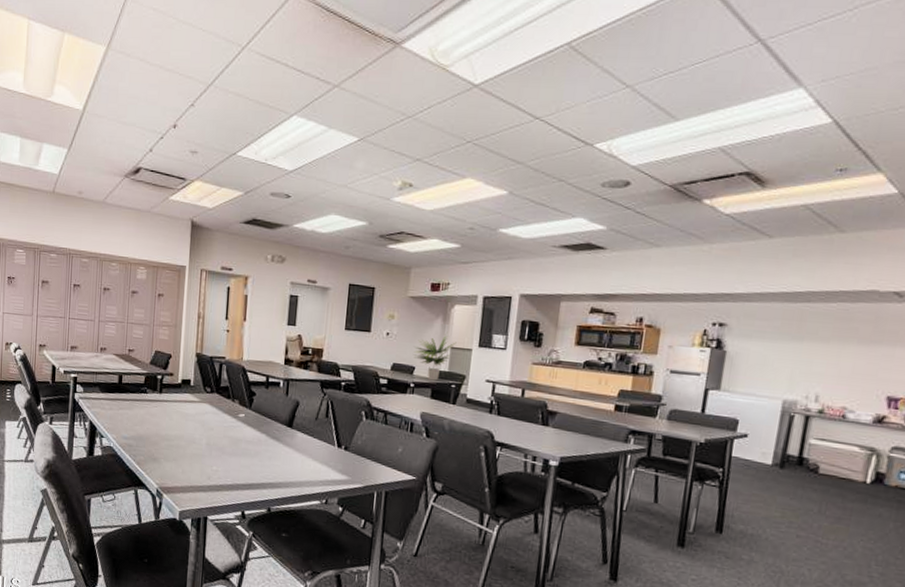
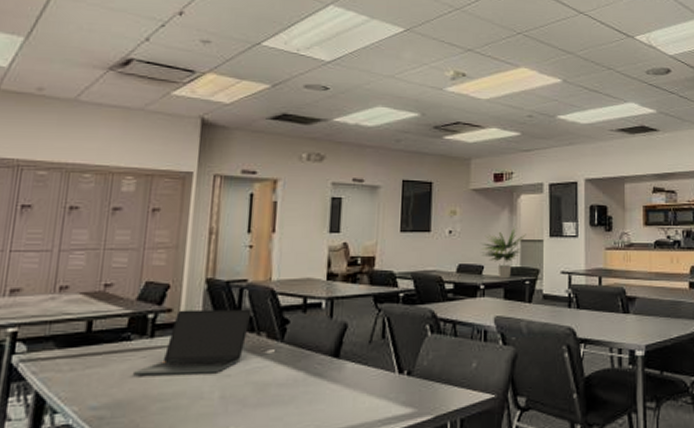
laptop: none [149,375,229,426] -> present [133,309,252,376]

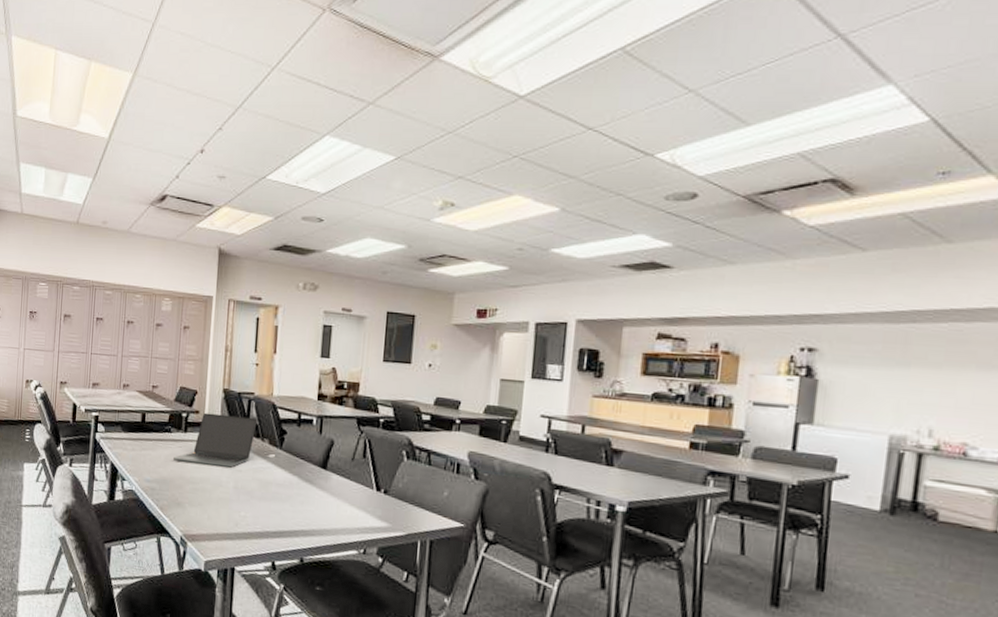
plant: present [481,223,526,279] -> none [459,362,507,417]

